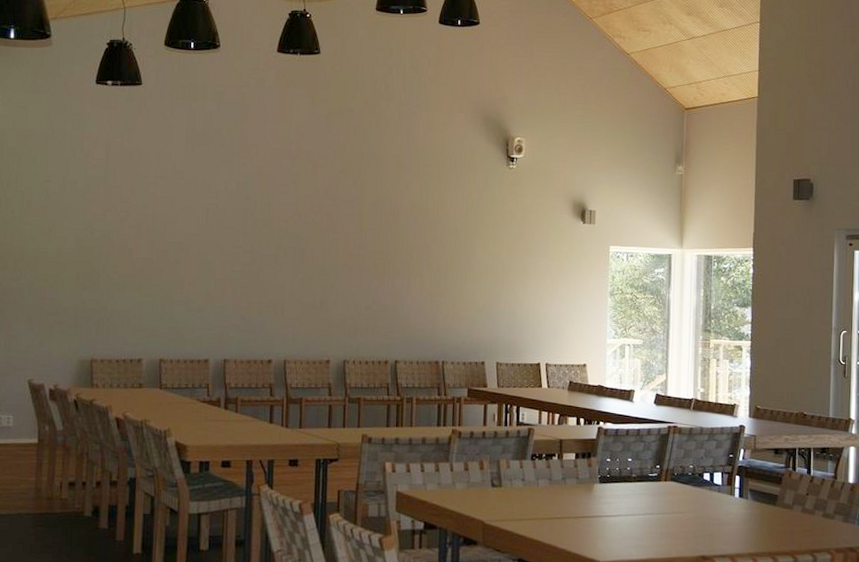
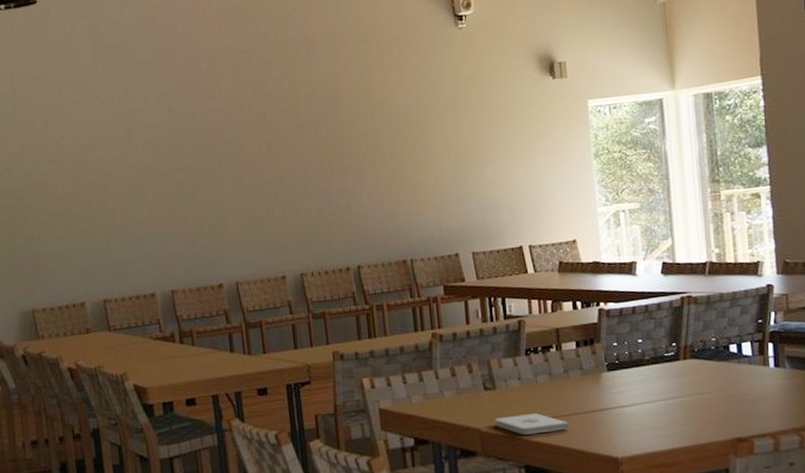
notepad: none [496,512,561,532] -> present [494,413,569,435]

